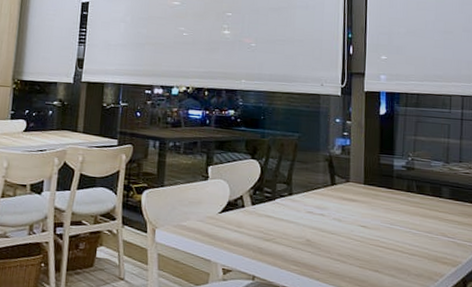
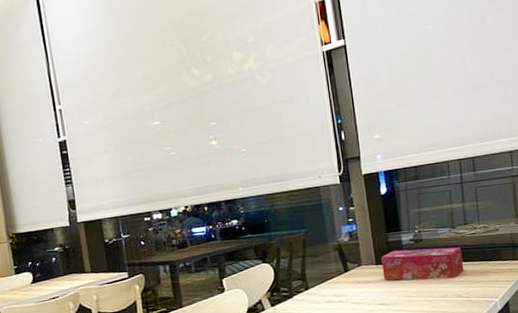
tissue box: none [369,173,454,215] -> present [381,247,465,281]

